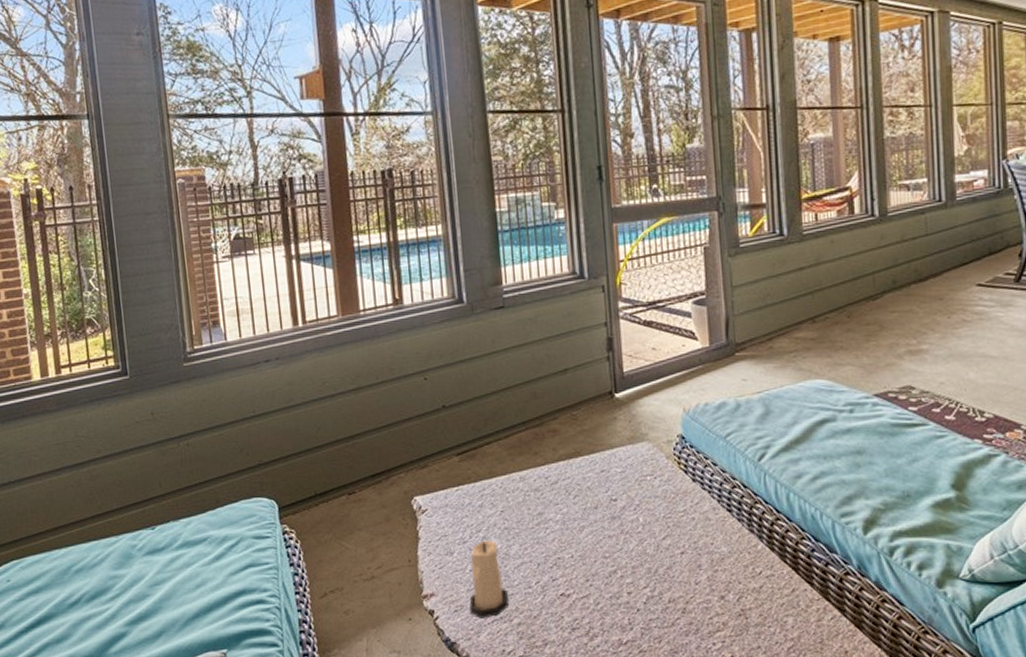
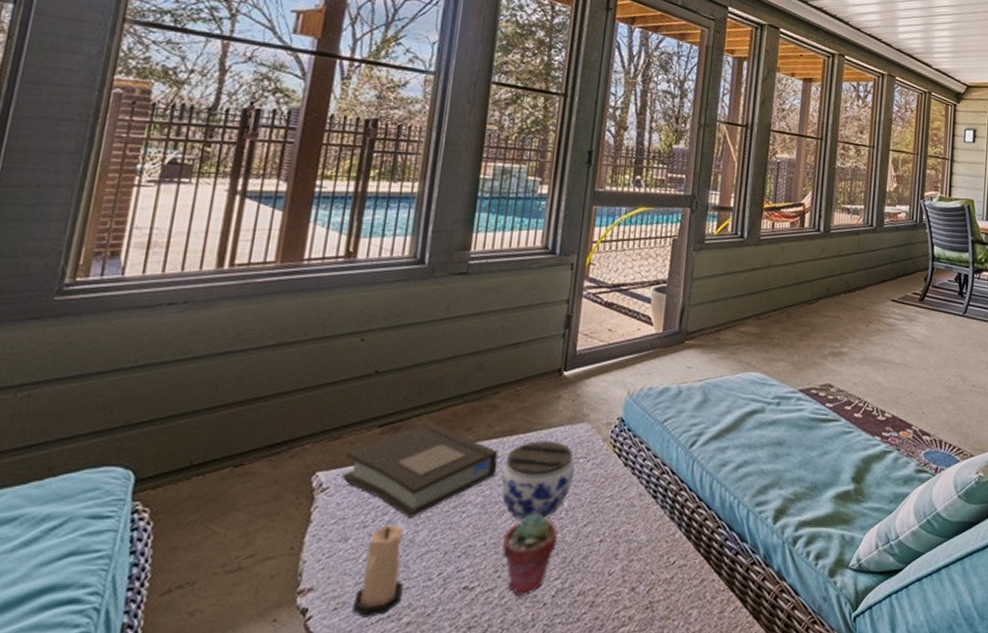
book: none [434,449,570,534] -> present [342,422,499,518]
jar: none [573,460,645,535] -> present [500,439,575,520]
potted succulent: none [587,527,640,603] -> present [502,512,558,596]

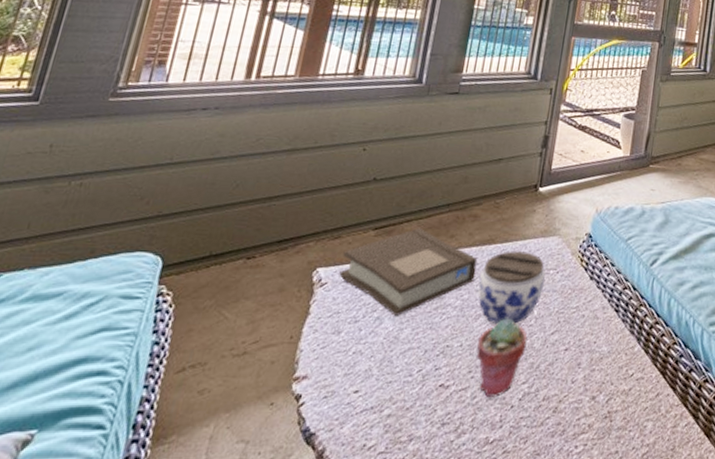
candle: present [352,525,404,618] -> none [340,321,390,407]

